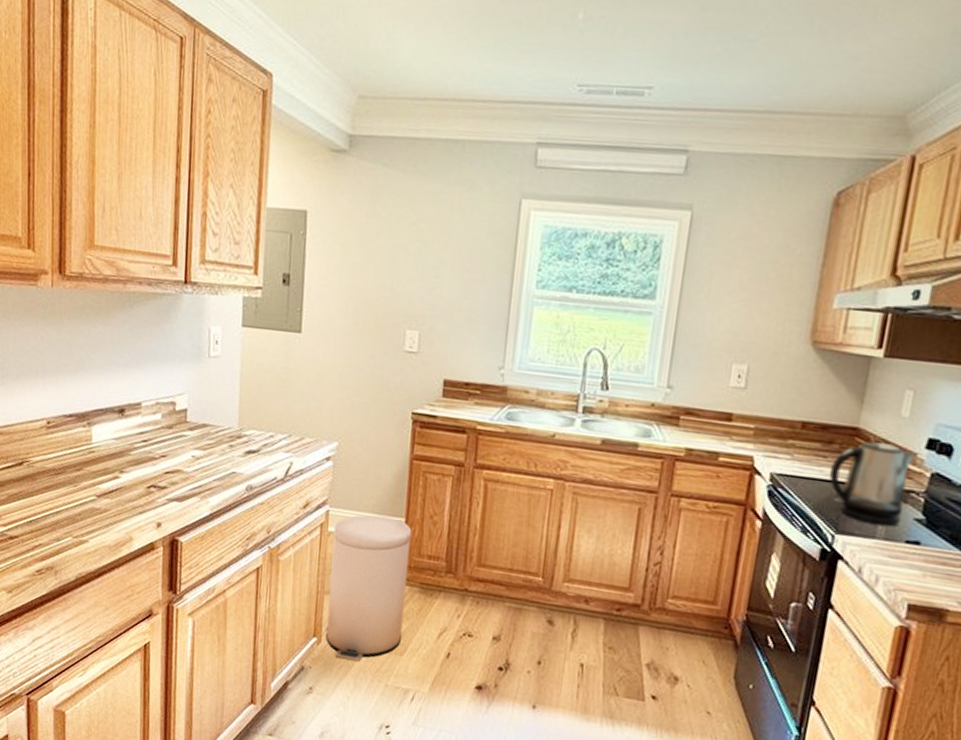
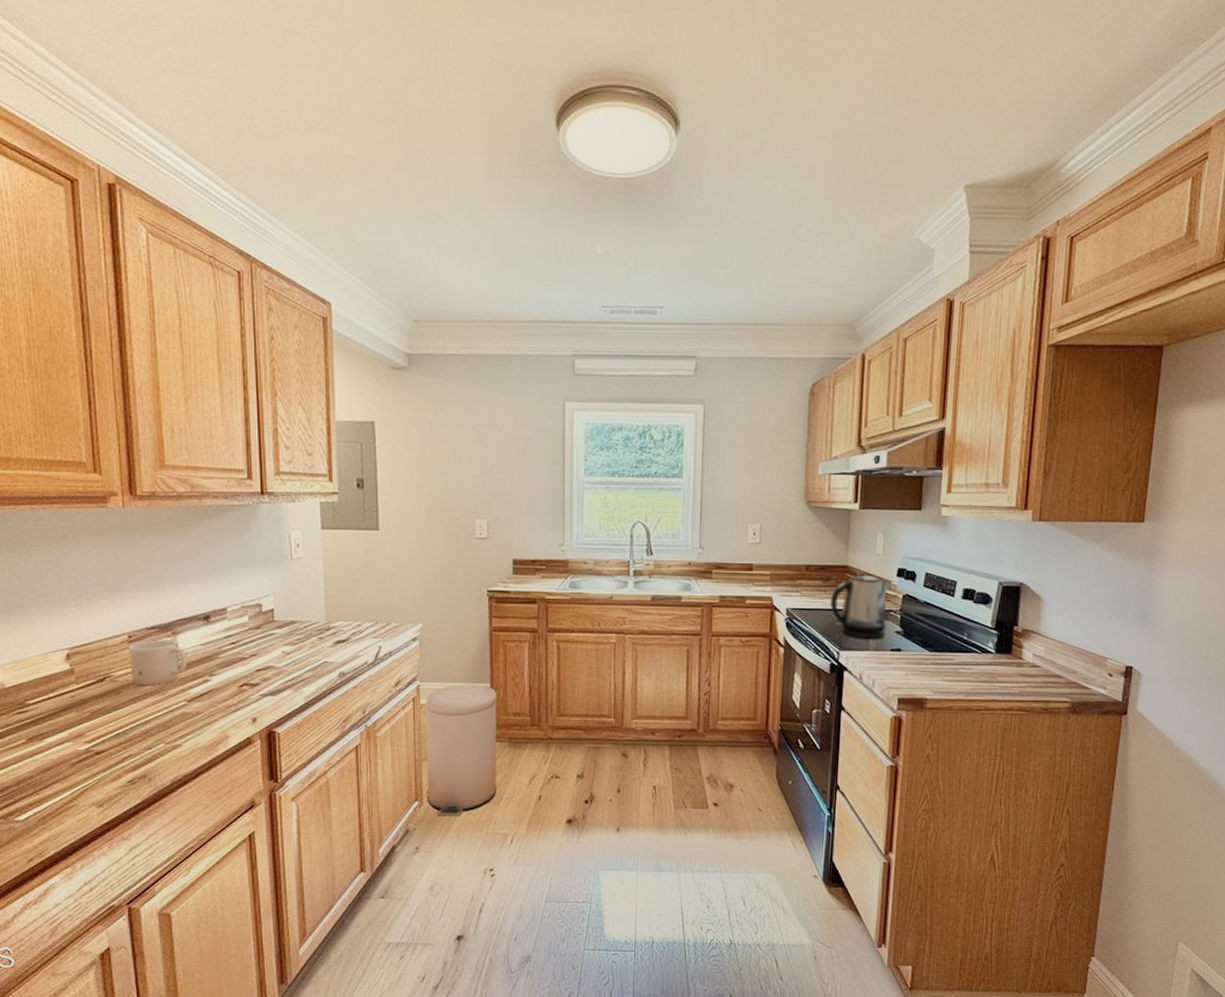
mug: none [46,428,100,476] -> present [129,639,187,686]

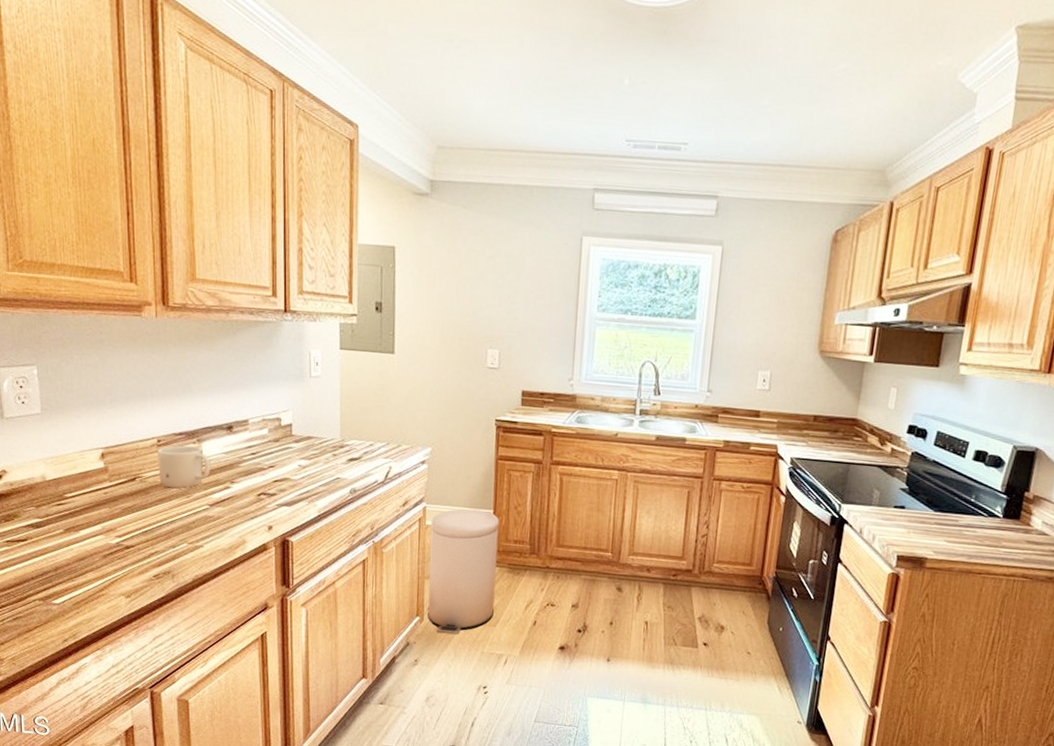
kettle: present [830,575,889,639] -> none [836,429,899,495]

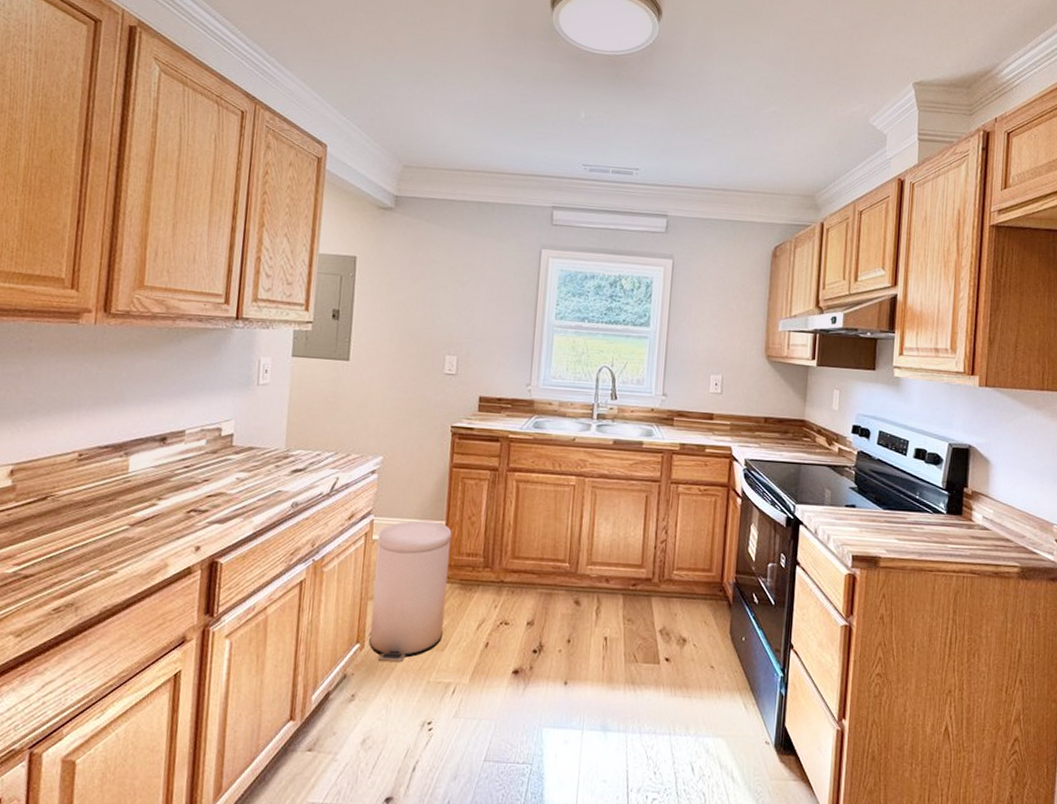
mug: present [158,445,210,488] -> none [75,459,137,507]

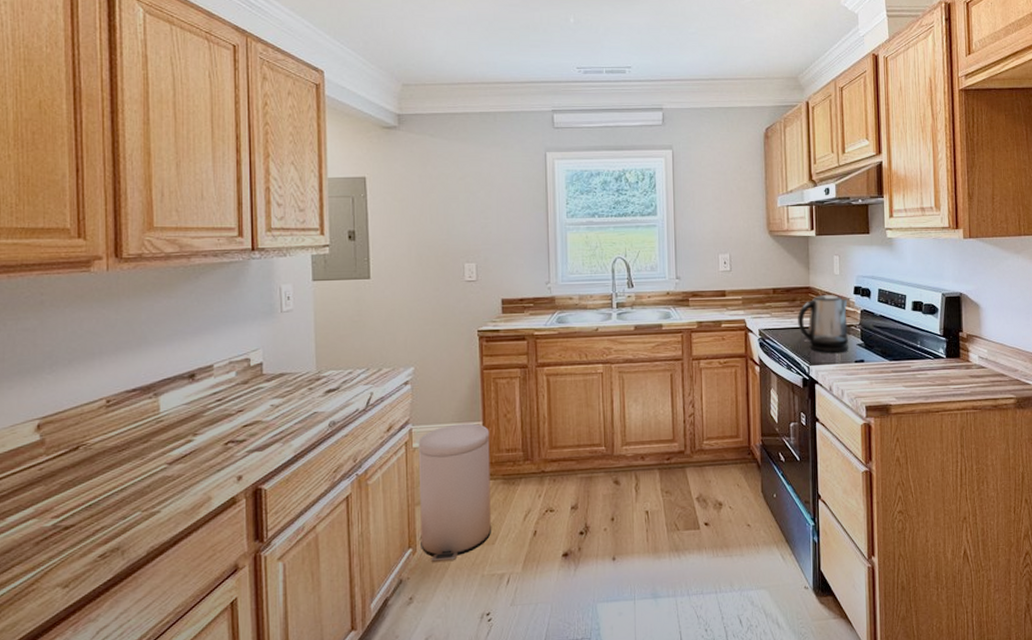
kettle: none [787,429,845,494] -> present [798,294,848,353]

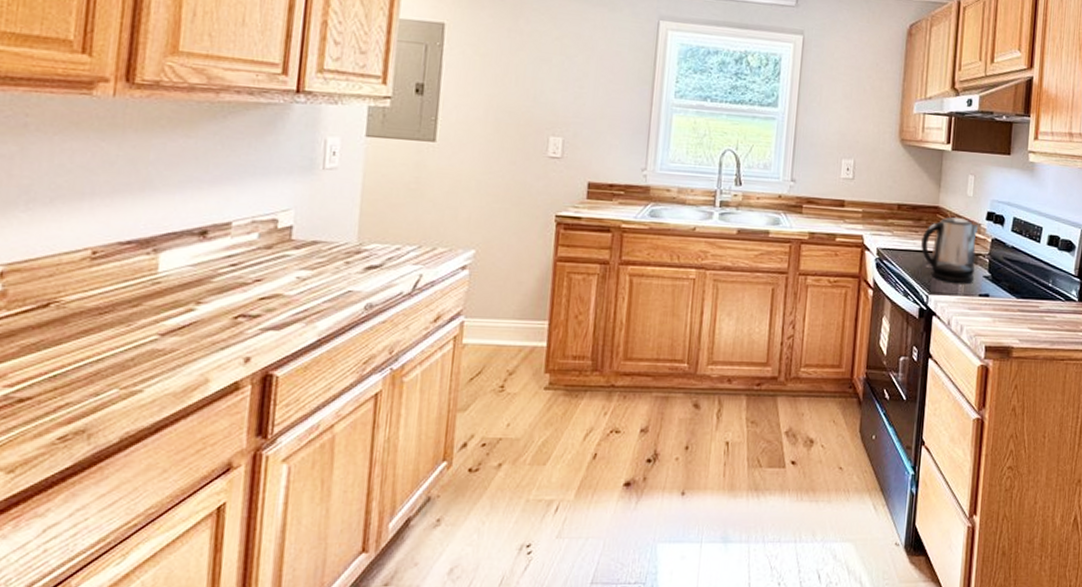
pedal bin: present [418,423,491,563] -> none [458,321,556,481]

